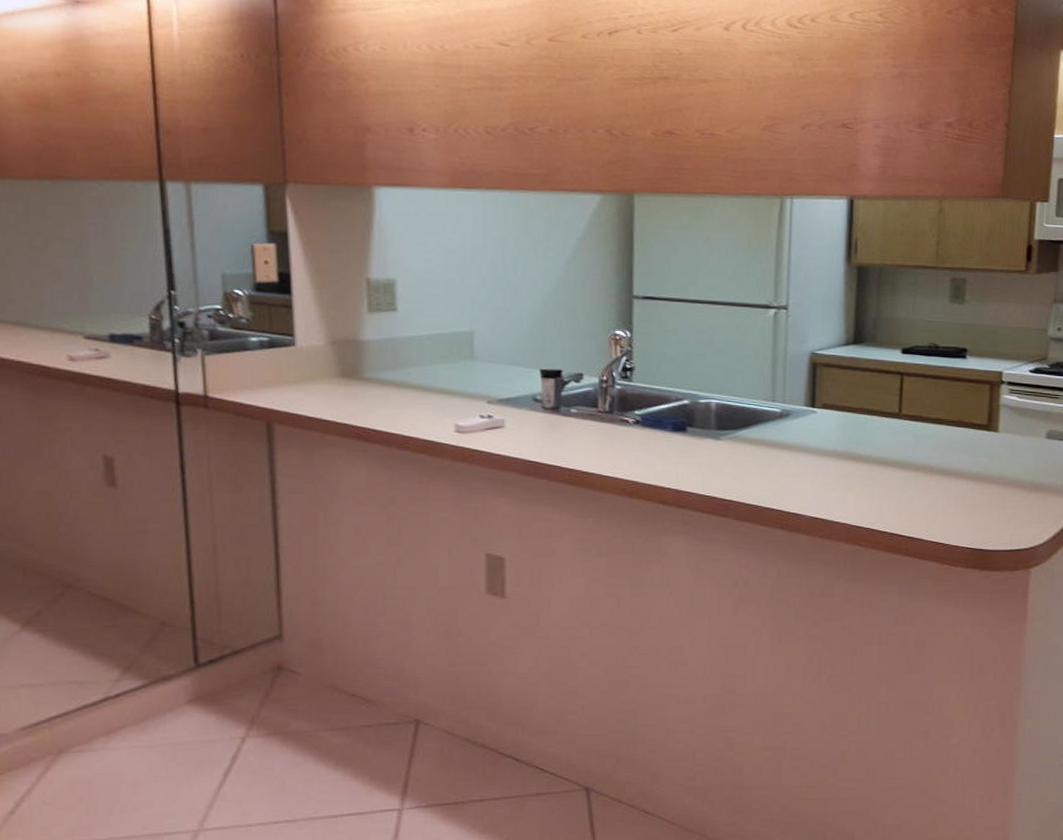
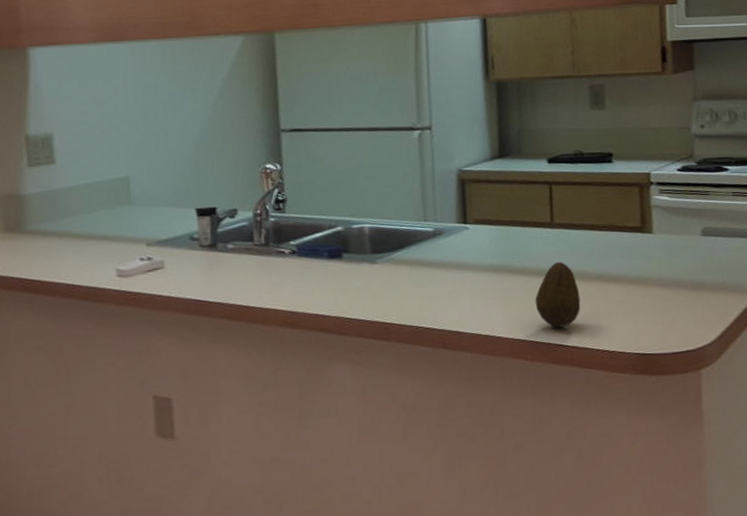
fruit: none [875,452,920,517] -> present [535,261,581,328]

